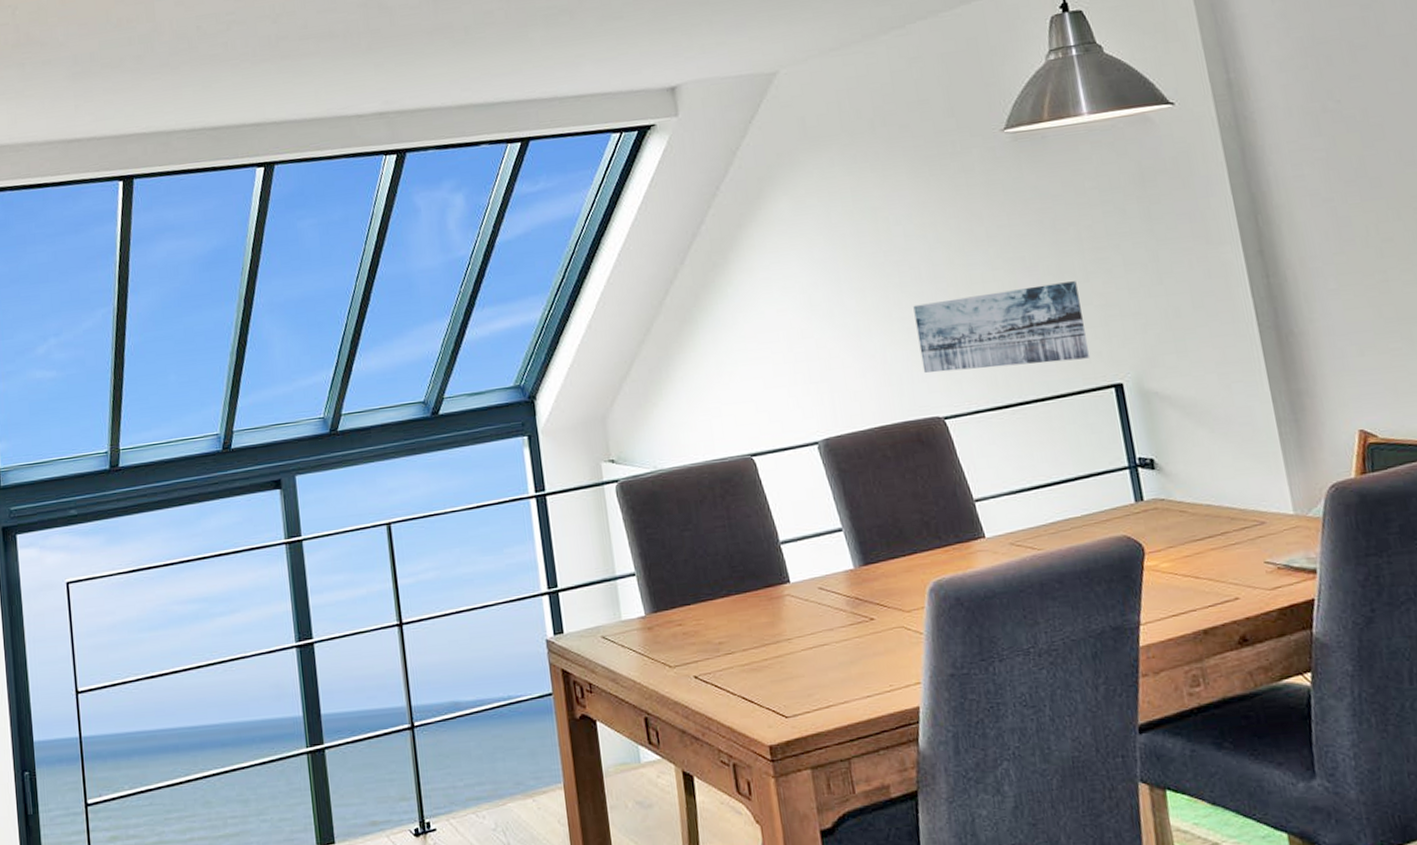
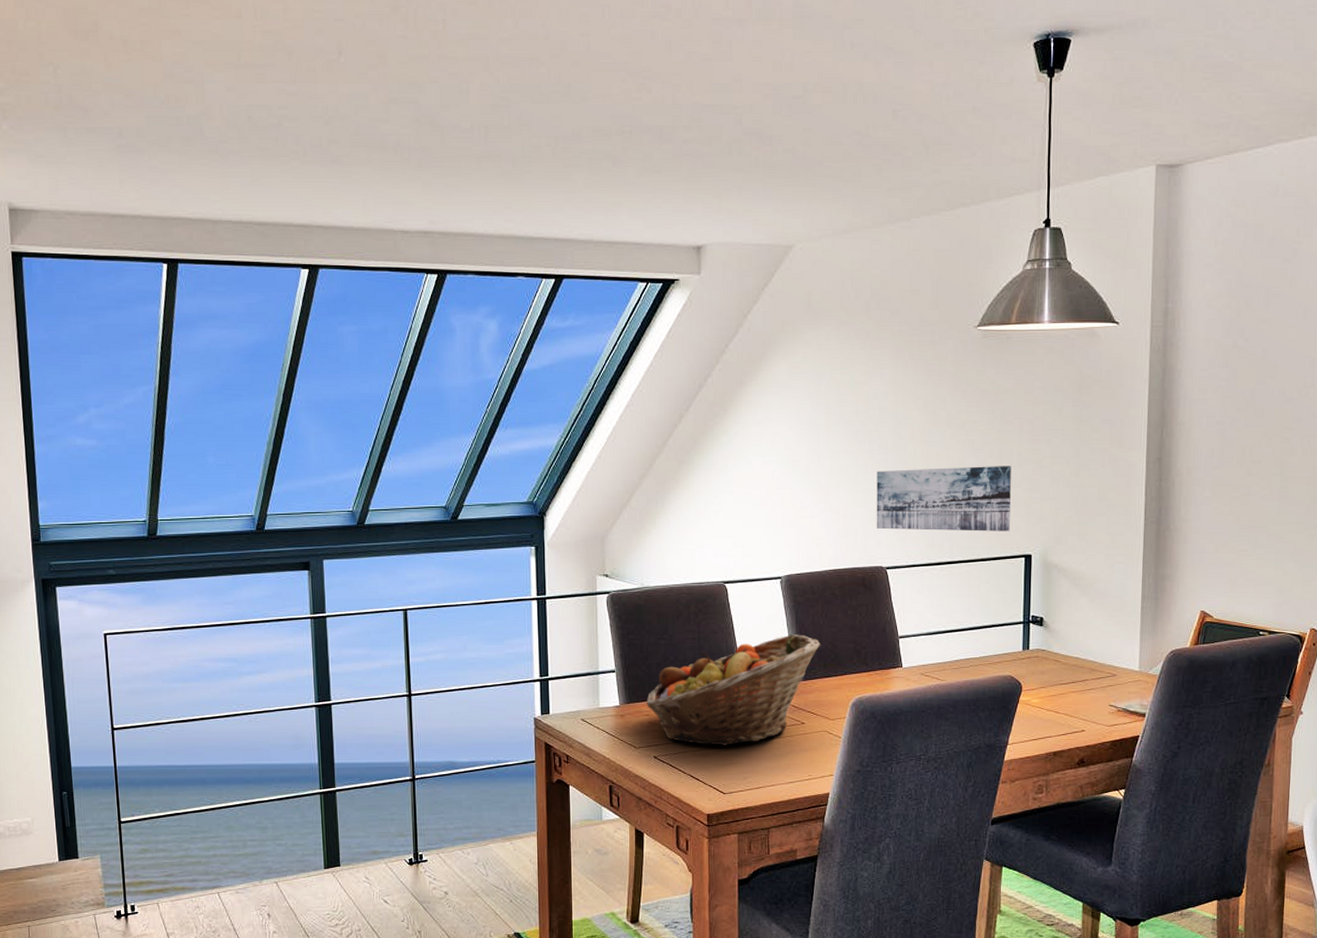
fruit basket: none [676,509,880,657] -> present [646,634,821,746]

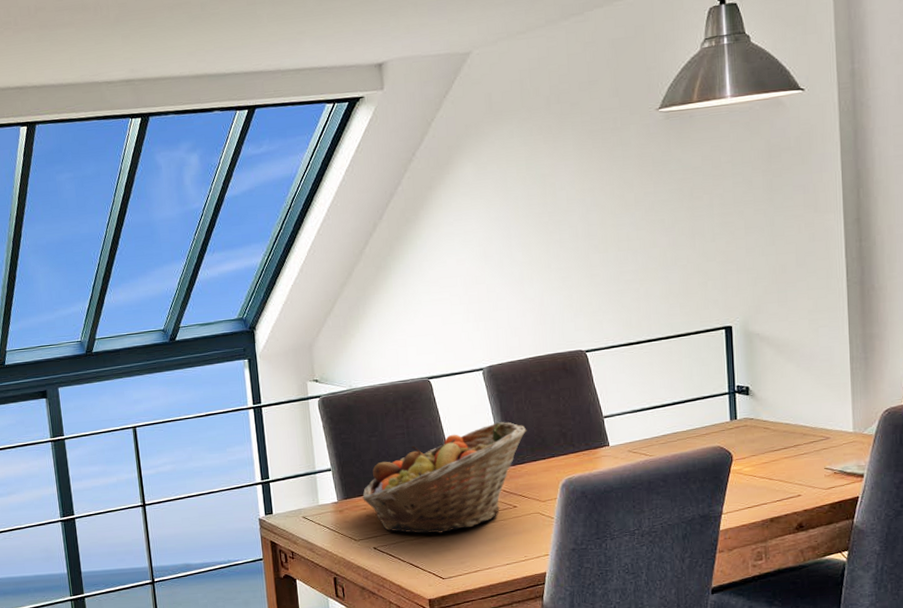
wall art: present [876,466,1011,532] -> none [569,241,709,314]

